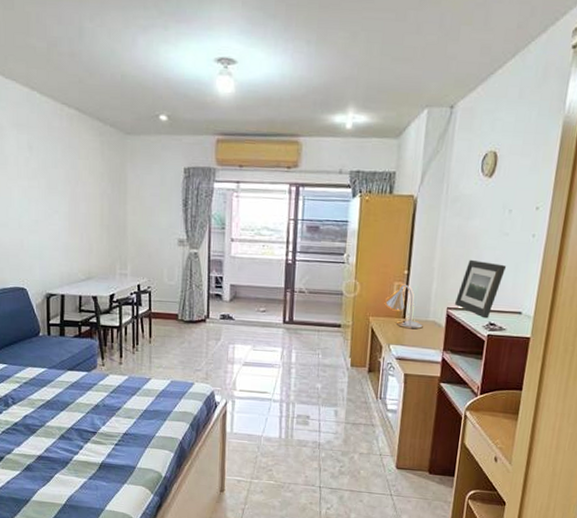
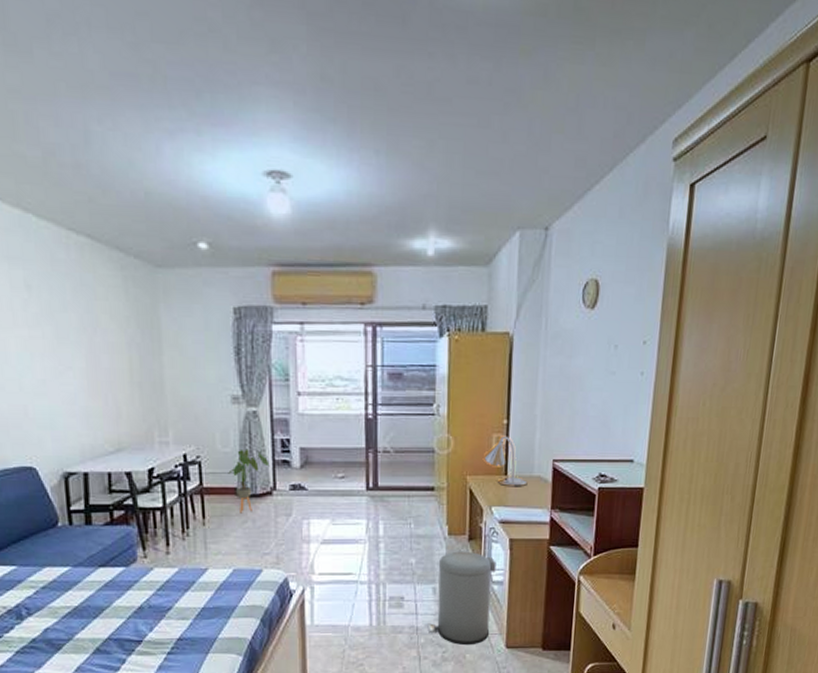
house plant: none [172,283,205,336] -> present [228,449,270,514]
pedal bin: none [328,380,392,463] -> present [427,551,496,645]
picture frame: present [454,259,507,319] -> none [560,403,615,470]

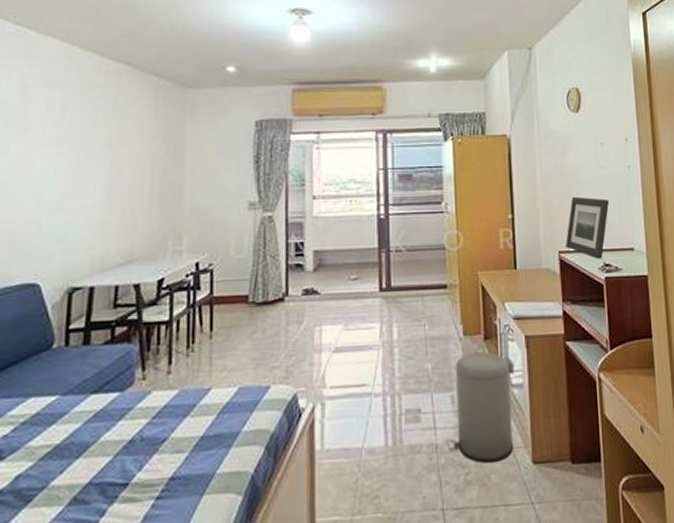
house plant: present [228,449,270,514] -> none [240,254,283,324]
table lamp: present [484,436,528,487] -> none [493,230,537,281]
picture frame: none [560,403,615,470] -> present [565,196,610,259]

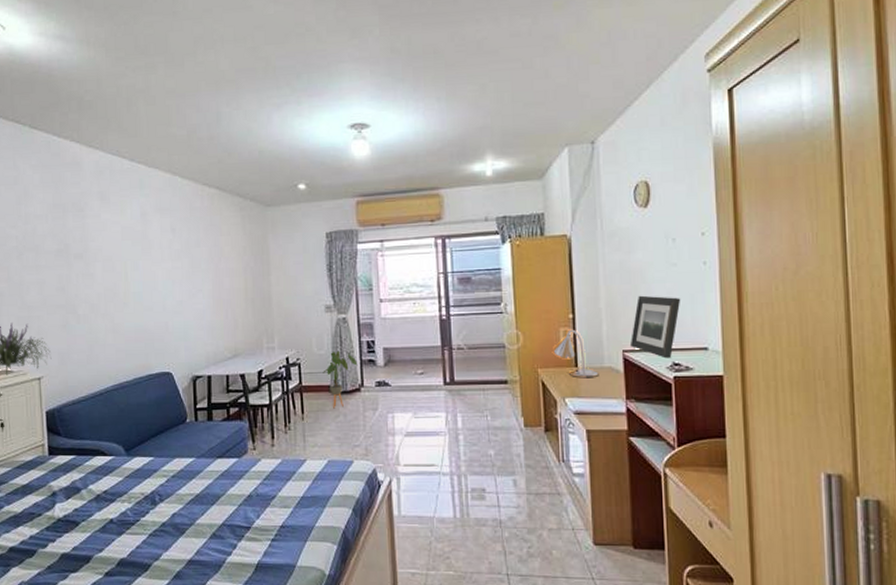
house plant: none [240,254,283,324] -> present [323,350,358,409]
pedal bin: present [447,352,515,463] -> none [510,442,576,540]
table lamp: none [493,230,537,281] -> present [553,329,599,379]

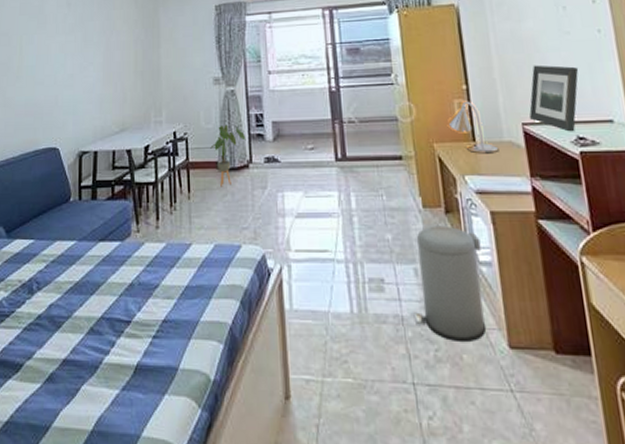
pedal bin: none [510,442,576,540] -> present [413,225,486,341]

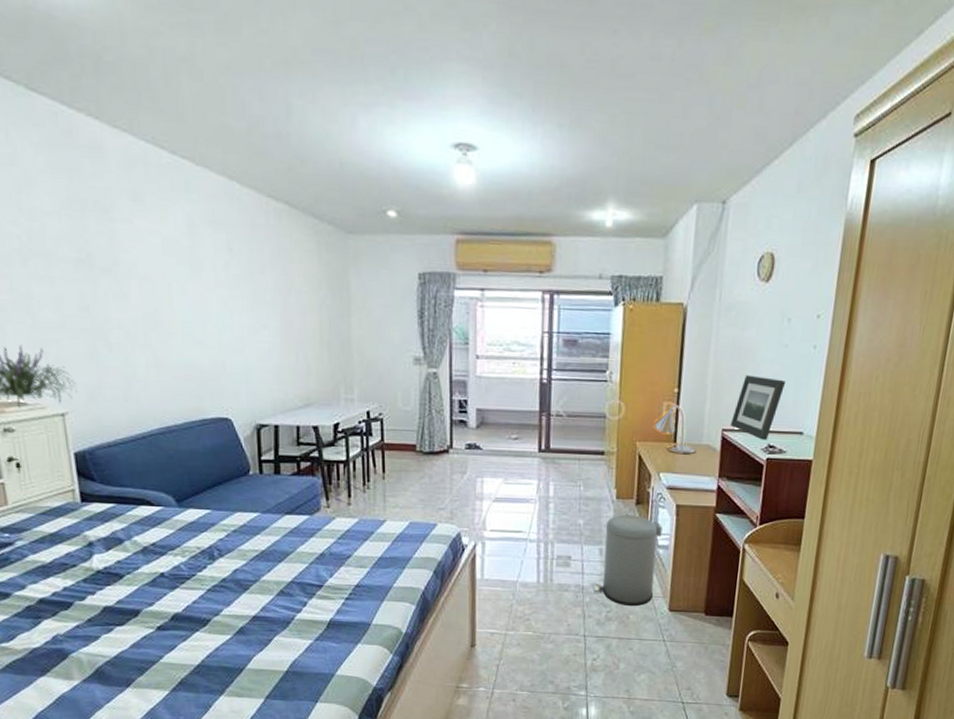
house plant: present [210,124,246,187] -> none [408,408,447,470]

